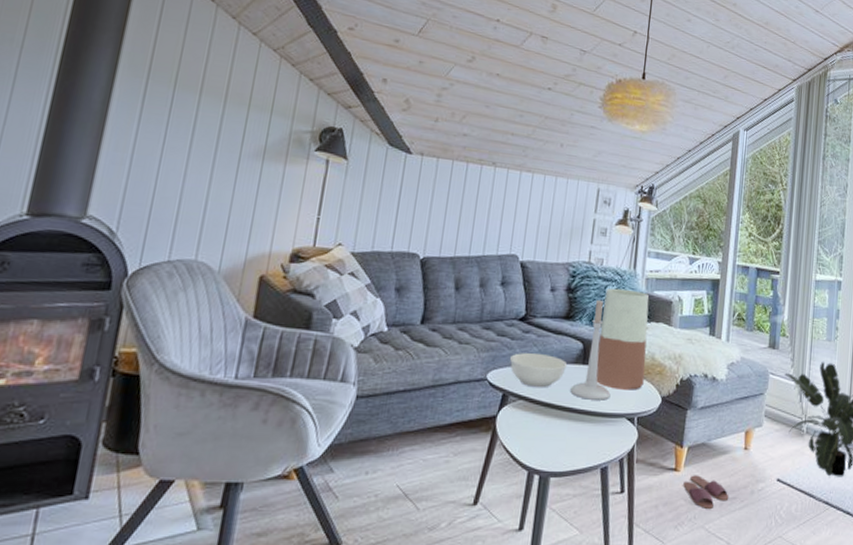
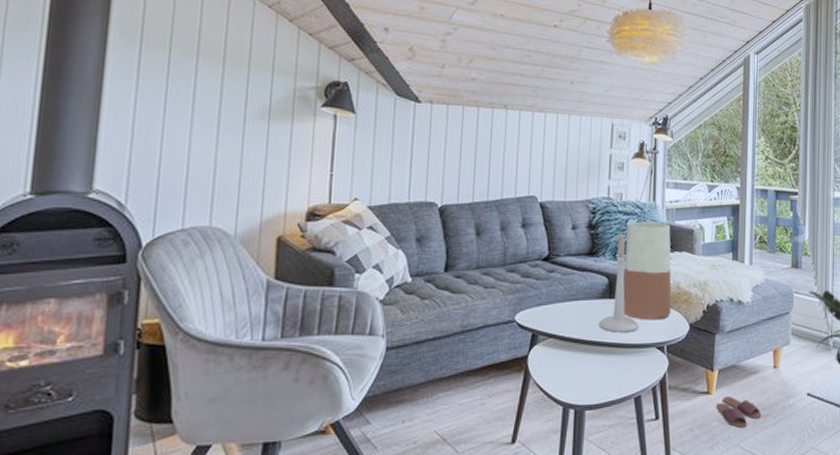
bowl: present [509,353,568,388] -> none [536,292,594,326]

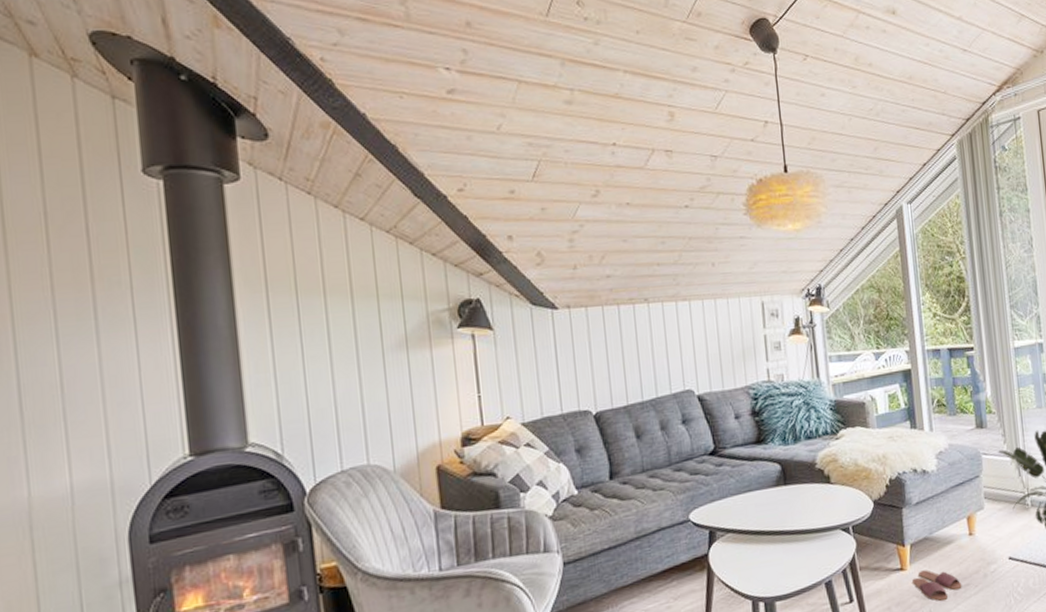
candlestick: present [599,233,639,333] -> none [777,416,820,520]
vase: present [623,221,672,320] -> none [792,399,852,503]

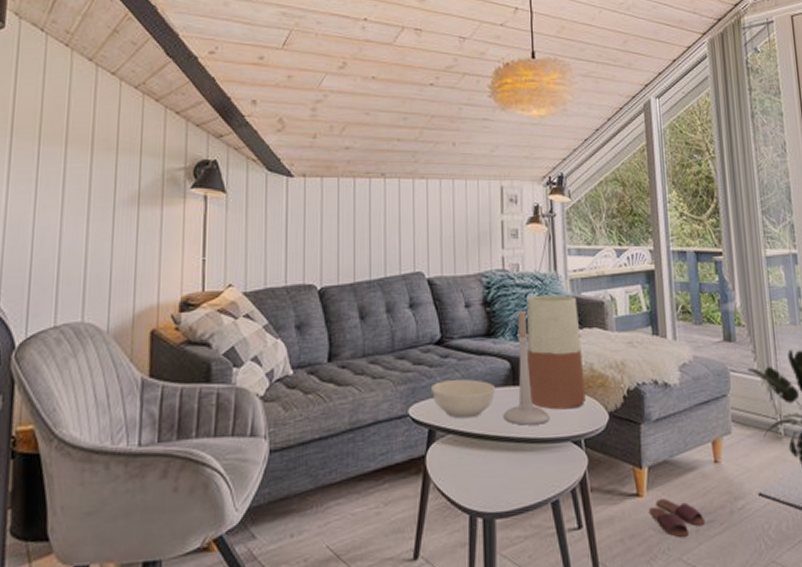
bowl: none [708,483,769,519] -> present [430,379,496,419]
candlestick: none [777,416,820,520] -> present [503,310,550,425]
vase: none [792,399,852,503] -> present [526,294,586,410]

